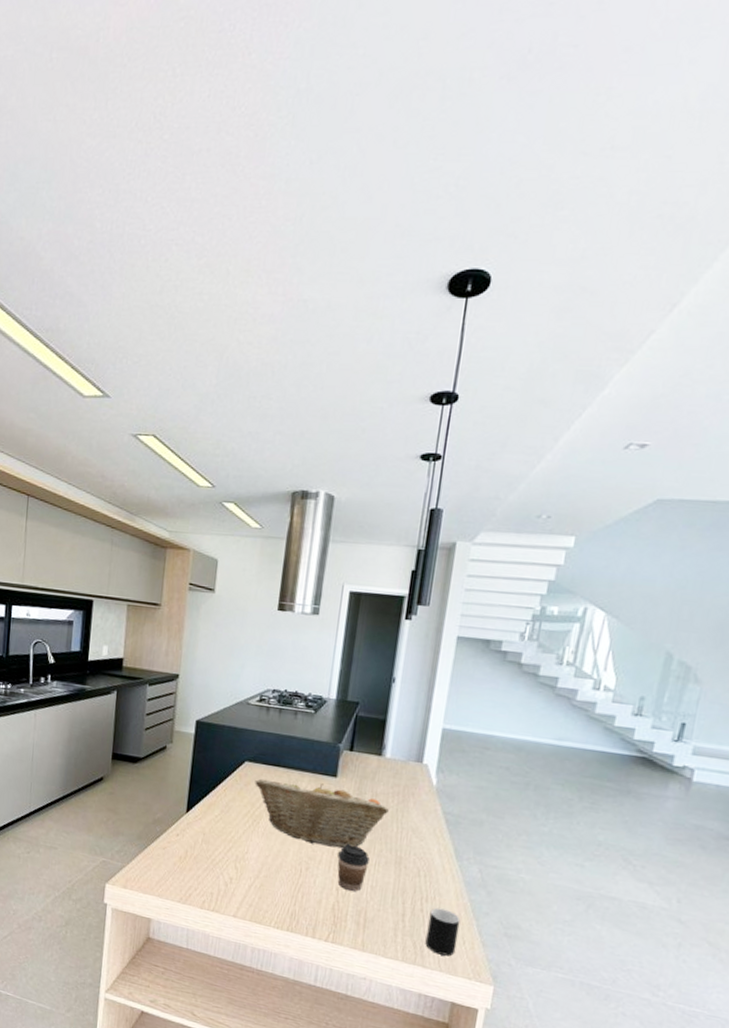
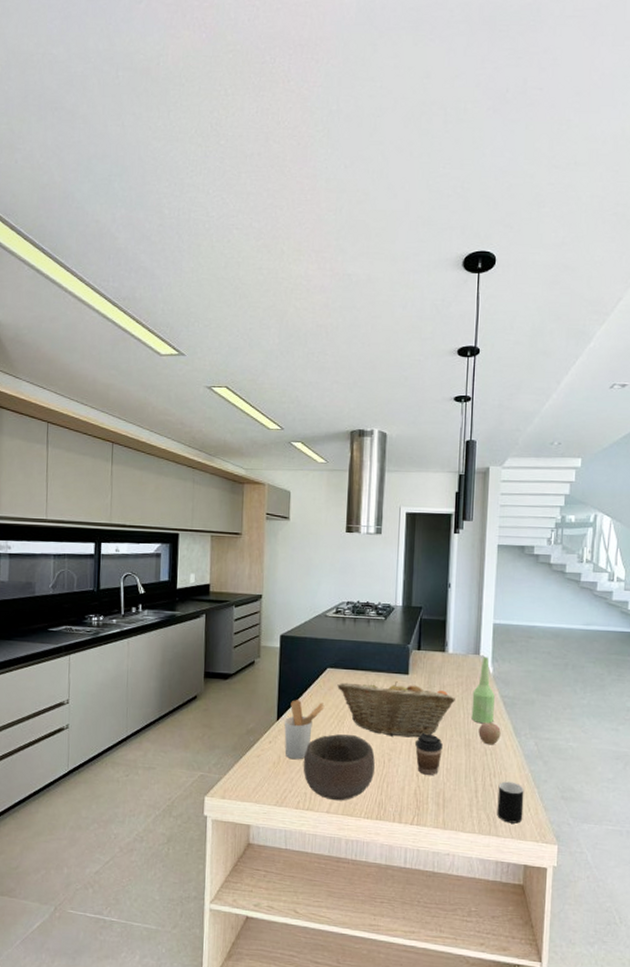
utensil holder: none [192,792,240,857] -> present [284,700,325,760]
bowl: none [211,834,291,907] -> present [303,734,375,801]
bottle: none [405,765,436,842] -> present [471,657,495,724]
apple: none [412,840,440,867] -> present [478,723,501,745]

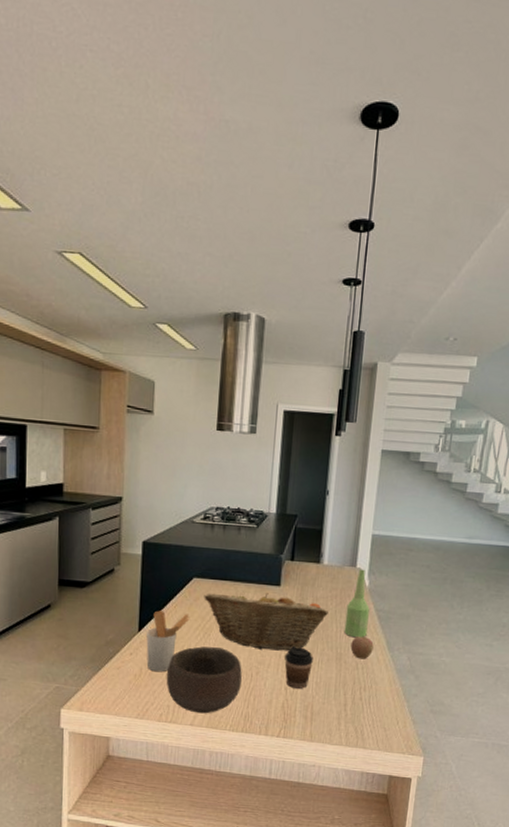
cup: present [497,781,524,824] -> none [365,695,394,736]

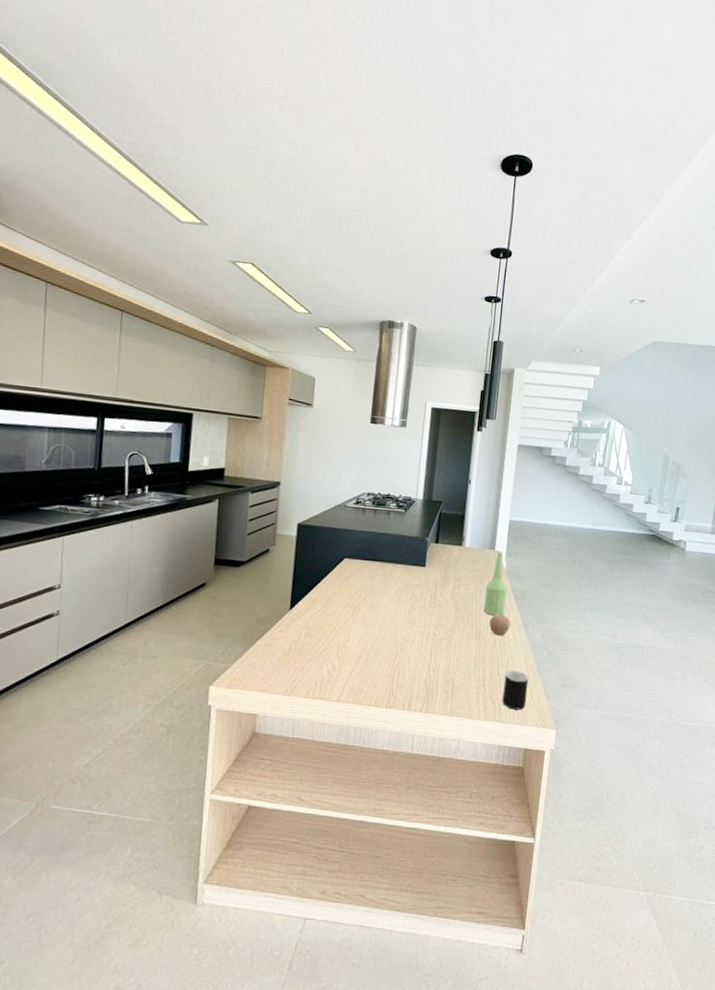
utensil holder: present [146,610,190,672] -> none [296,589,340,649]
bowl: present [166,646,242,714] -> none [314,624,388,690]
fruit basket: present [204,593,328,651] -> none [353,572,469,629]
coffee cup: present [284,645,313,689] -> none [428,623,455,665]
cup: none [365,695,394,736] -> present [502,670,529,710]

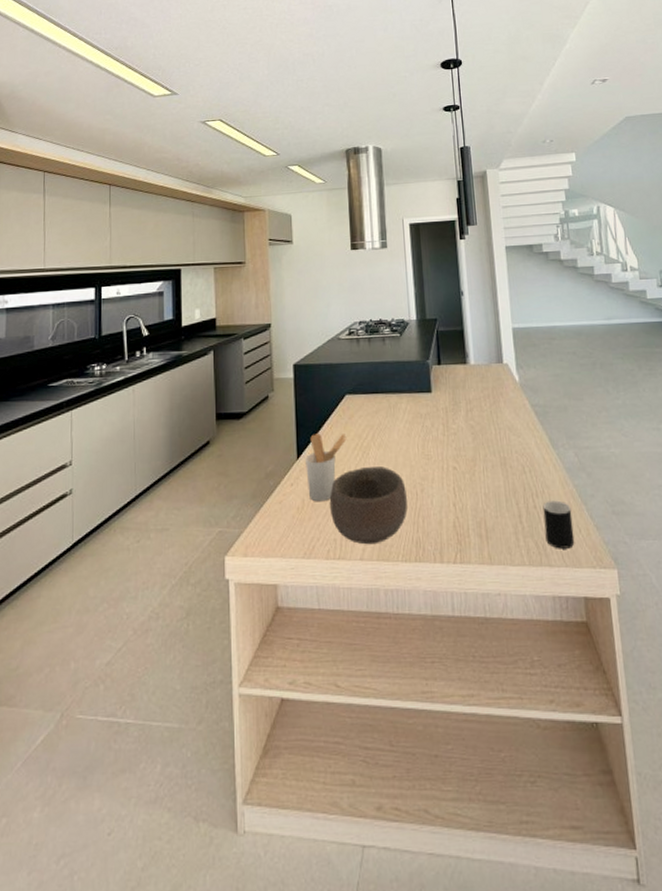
utensil holder: none [296,589,340,649] -> present [305,433,347,502]
bowl: none [314,624,388,690] -> present [329,466,408,545]
bottle: present [483,551,507,616] -> none [501,364,527,438]
apple: present [489,615,511,636] -> none [513,436,537,462]

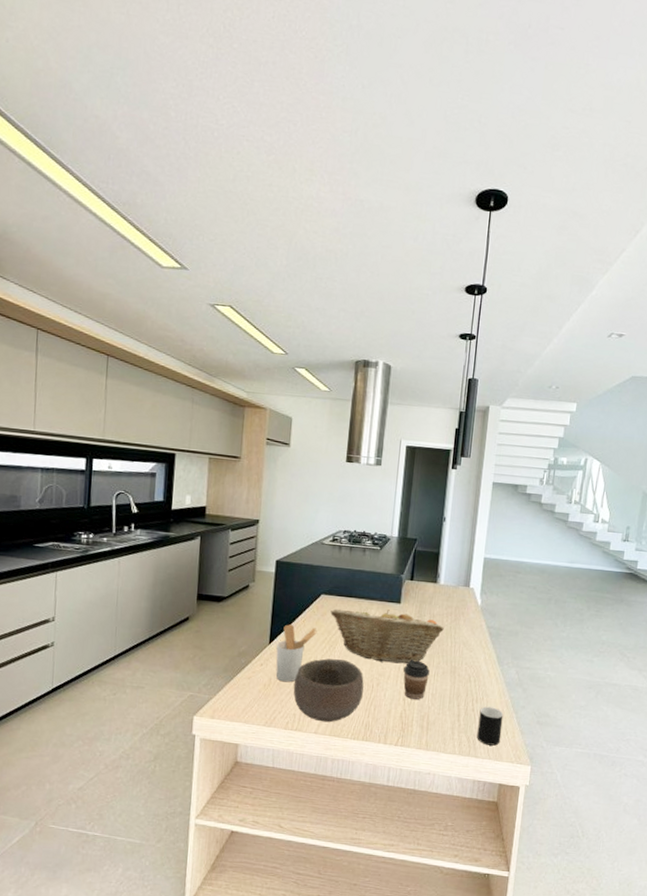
fruit basket: none [358,401,484,463] -> present [330,608,444,664]
coffee cup: none [448,454,478,503] -> present [403,659,430,700]

